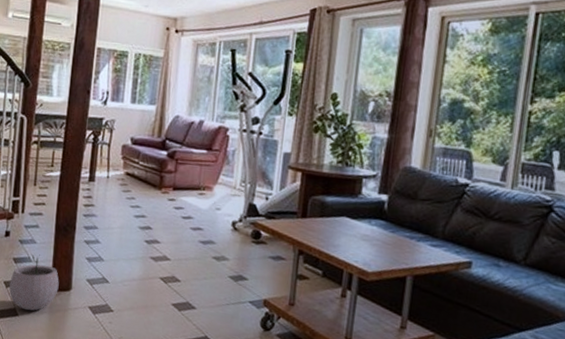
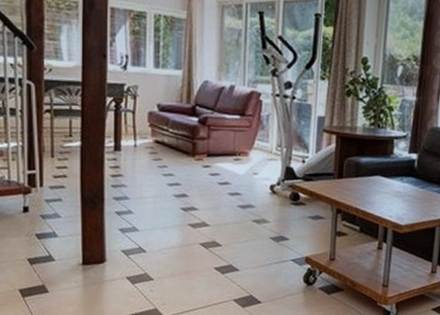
plant pot: present [9,254,59,311] -> none [34,229,91,286]

